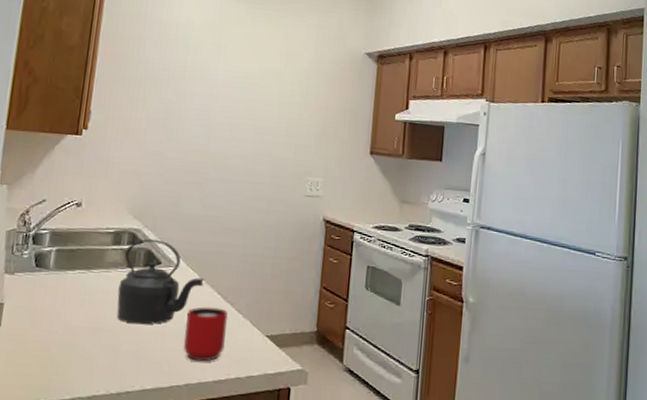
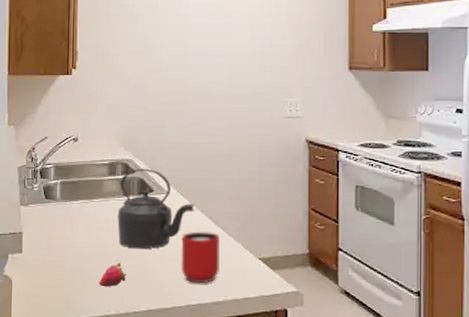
fruit: none [89,338,123,365] -> present [99,262,128,288]

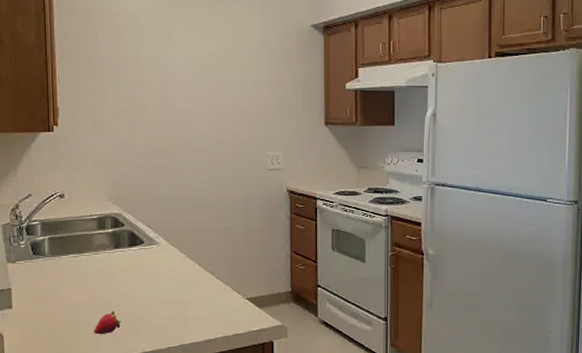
kettle: present [117,168,194,249] -> none [109,221,185,298]
mug: present [181,231,221,284] -> none [173,277,211,325]

